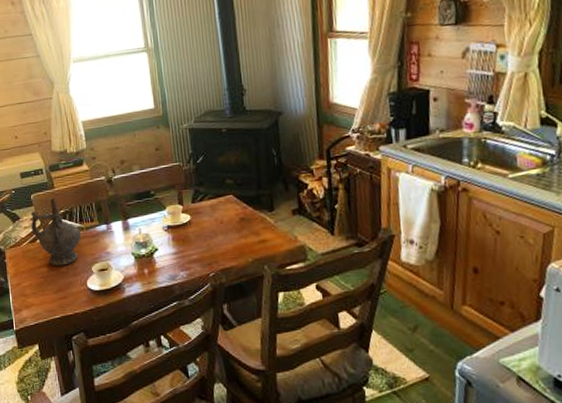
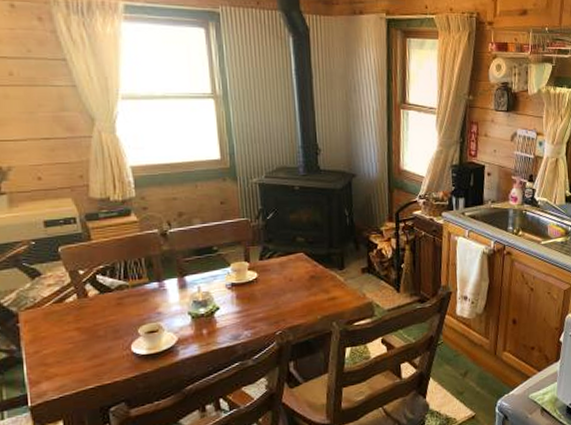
ceremonial vessel: present [30,198,82,266] -> none [55,251,126,330]

